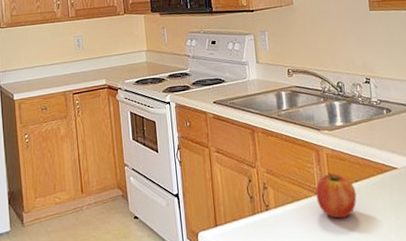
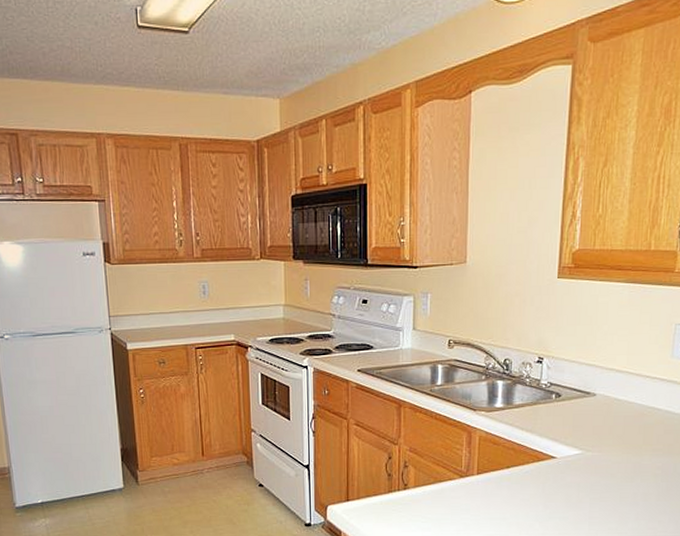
fruit: present [315,171,357,219] -> none [461,455,506,504]

